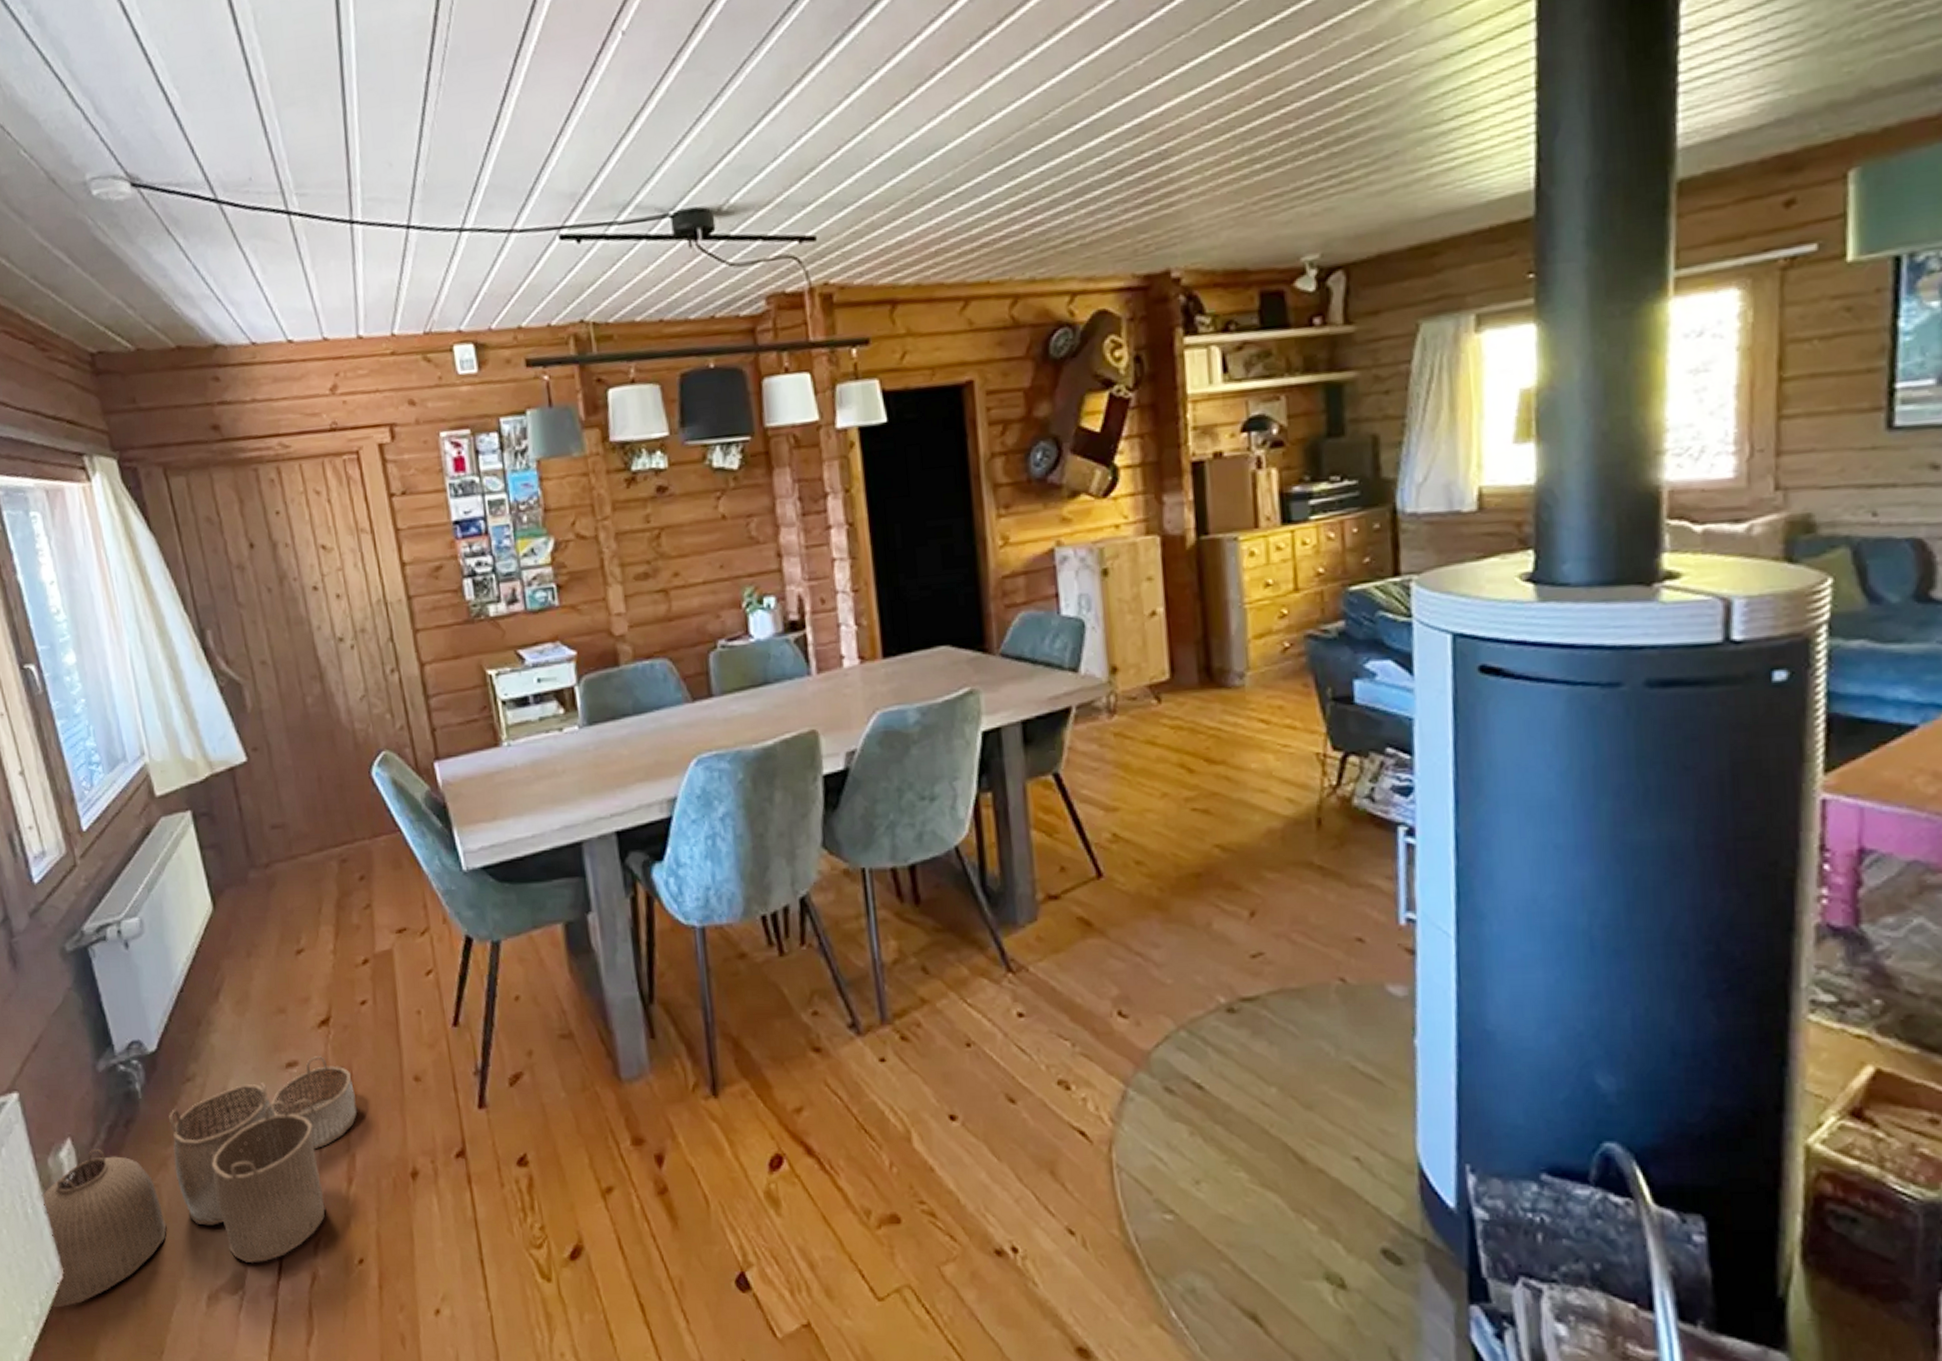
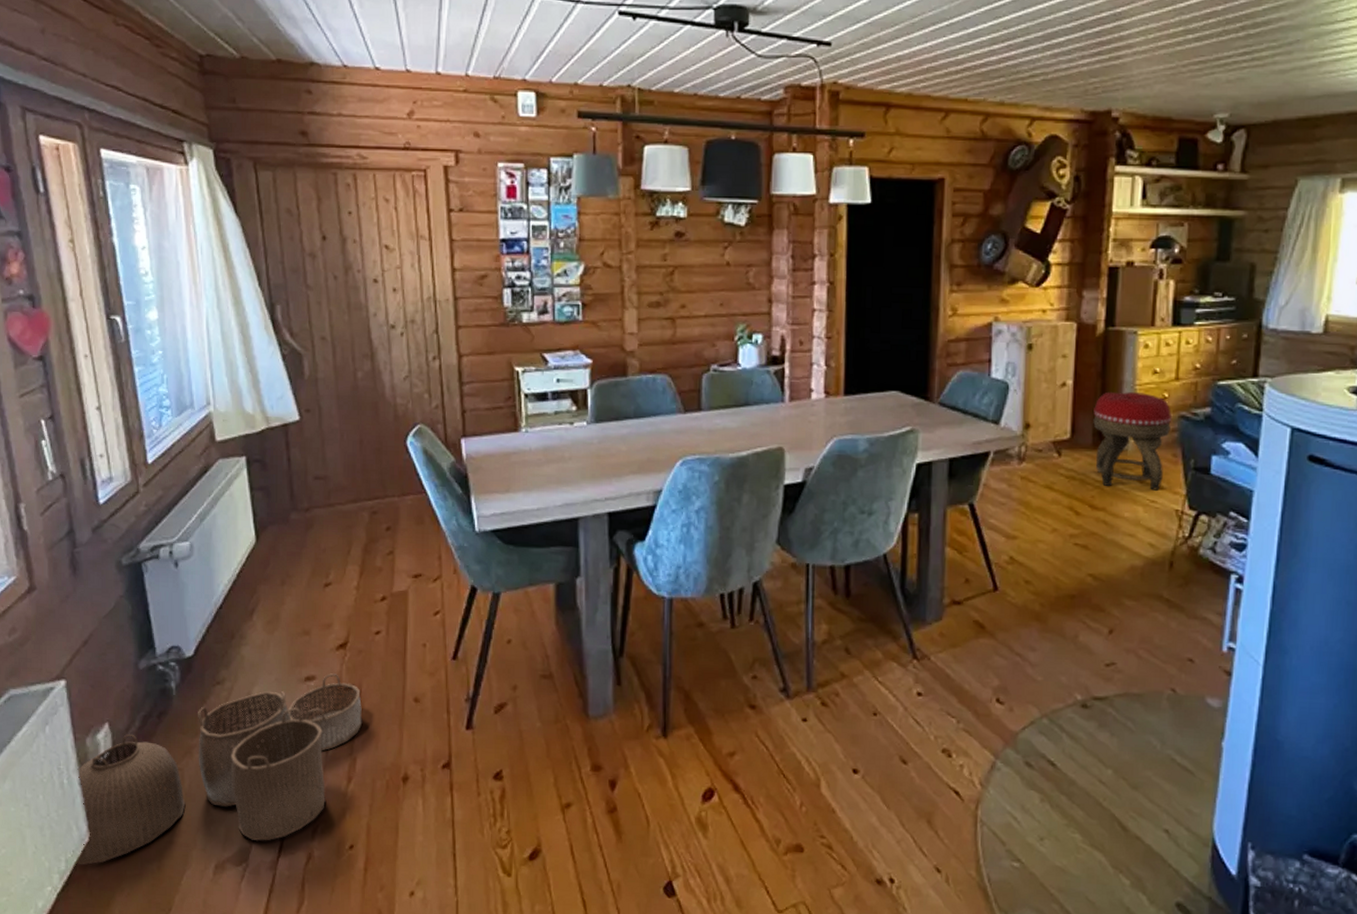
footstool: none [1195,612,1296,733] -> present [1093,391,1171,491]

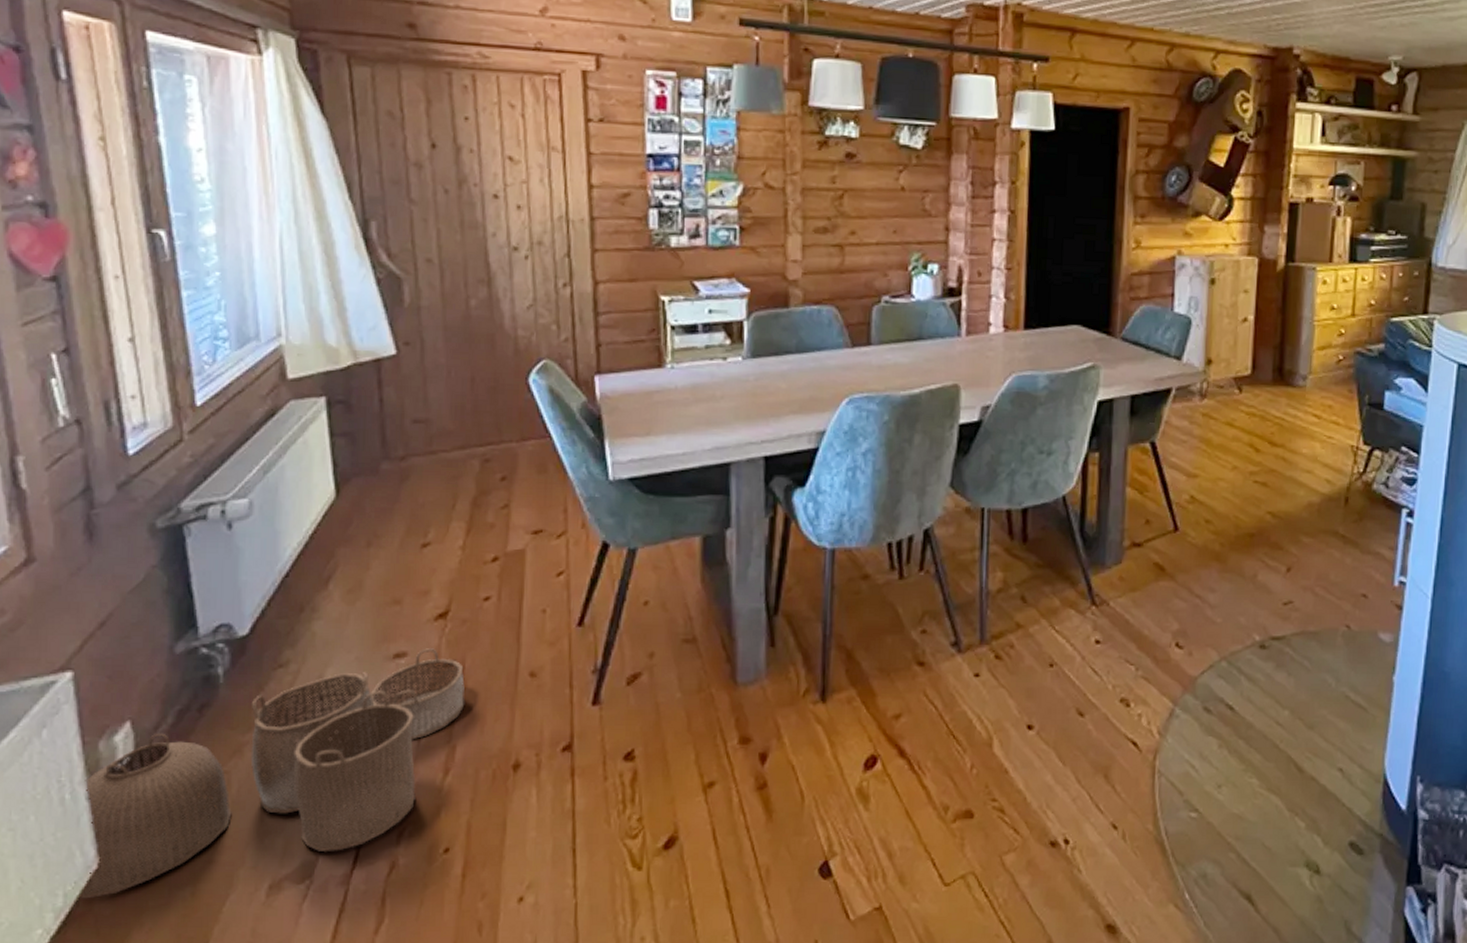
footstool: present [1093,391,1171,491] -> none [1273,327,1348,426]

